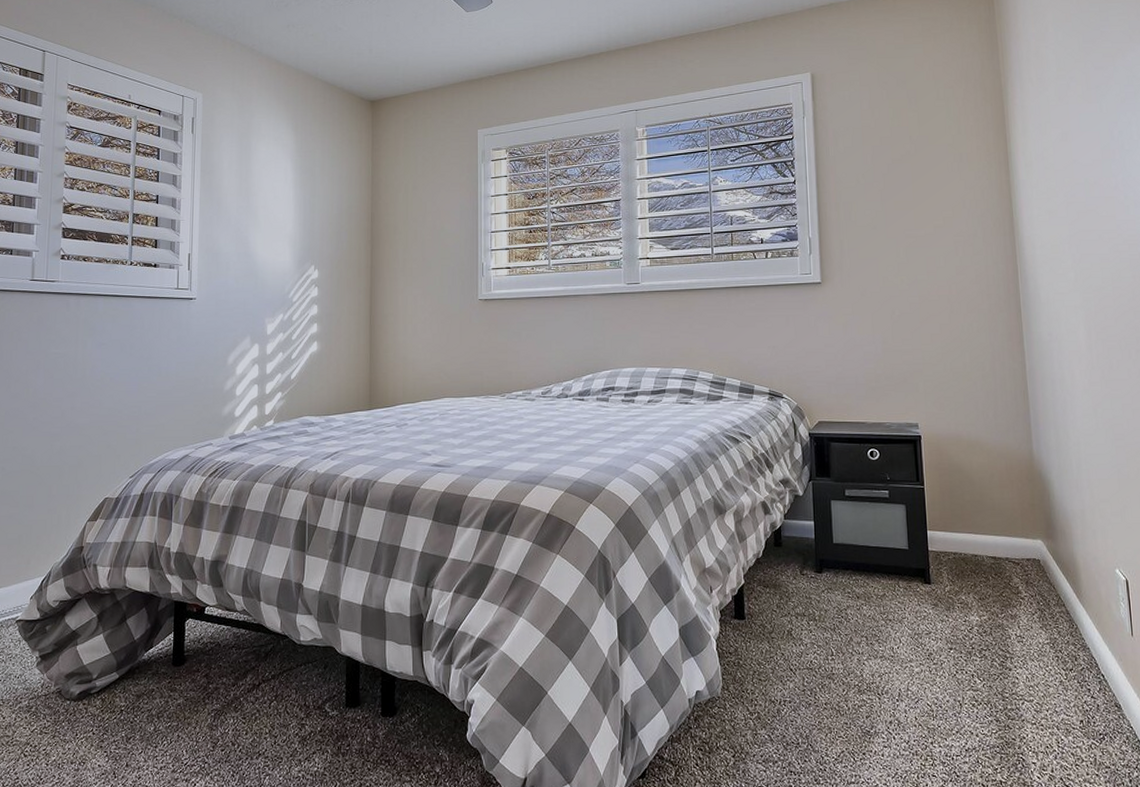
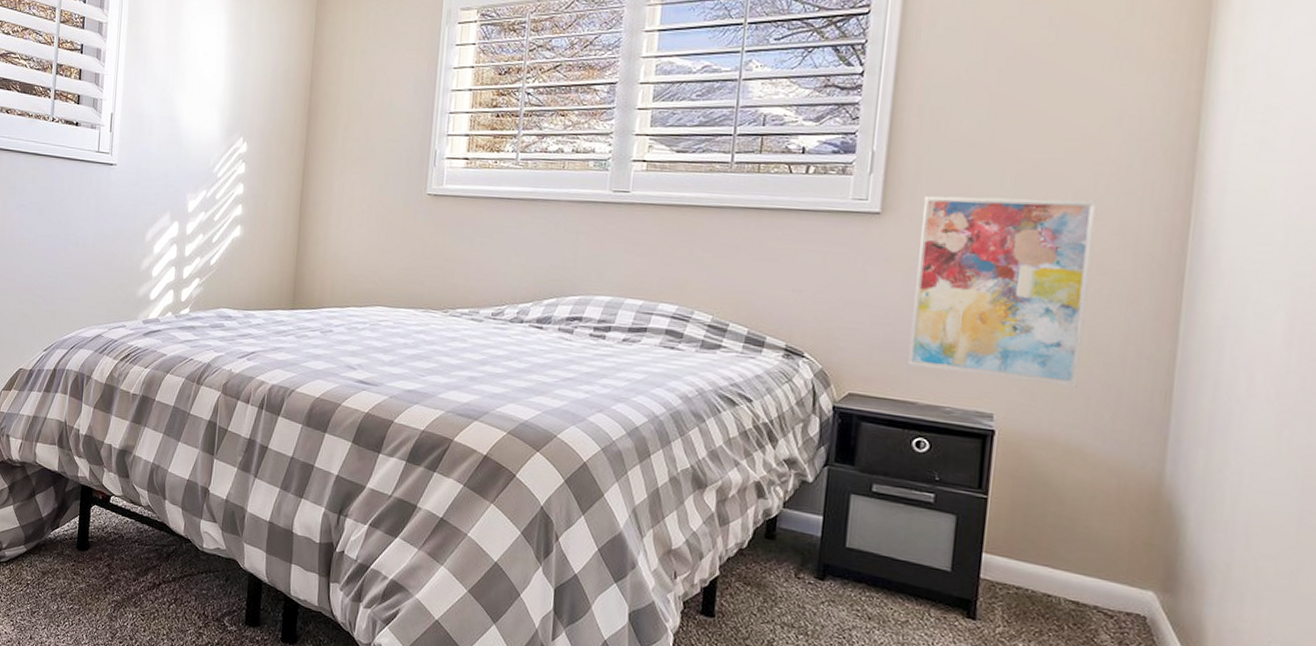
wall art: none [848,261,968,396] -> present [908,195,1098,388]

